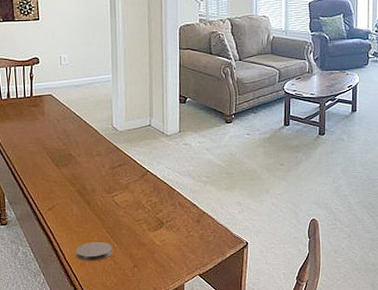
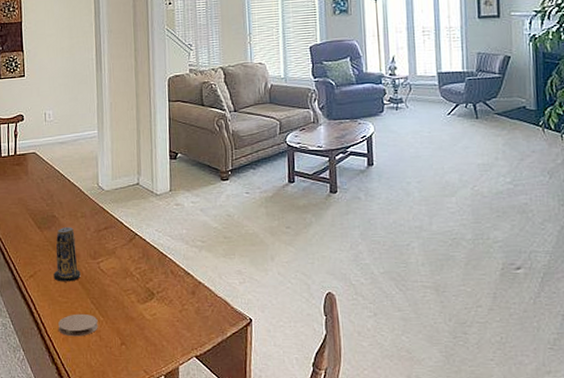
candle: none [71,165,97,214] -> present [53,227,81,282]

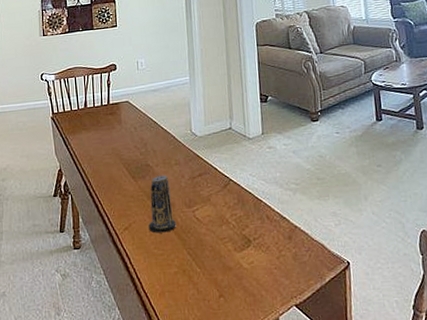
coaster: present [58,313,98,337] -> none [154,265,195,291]

